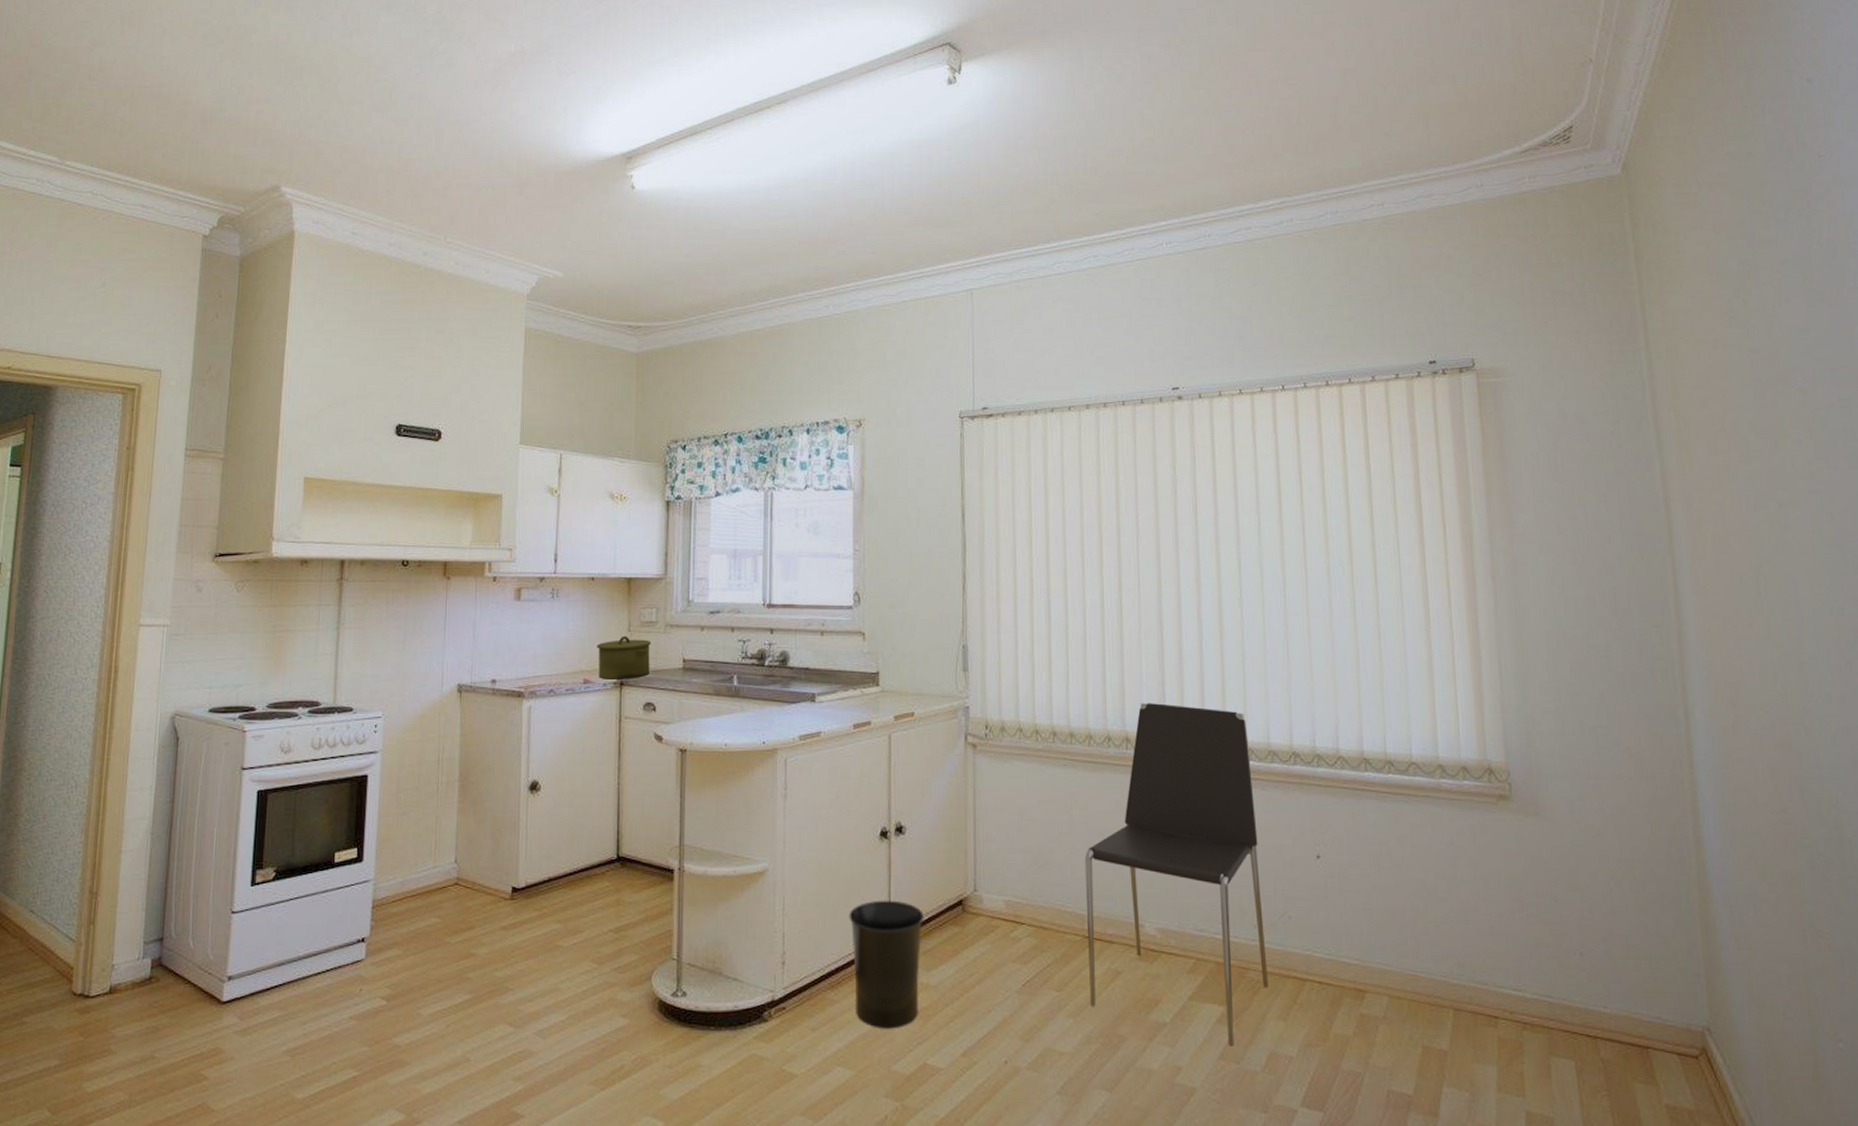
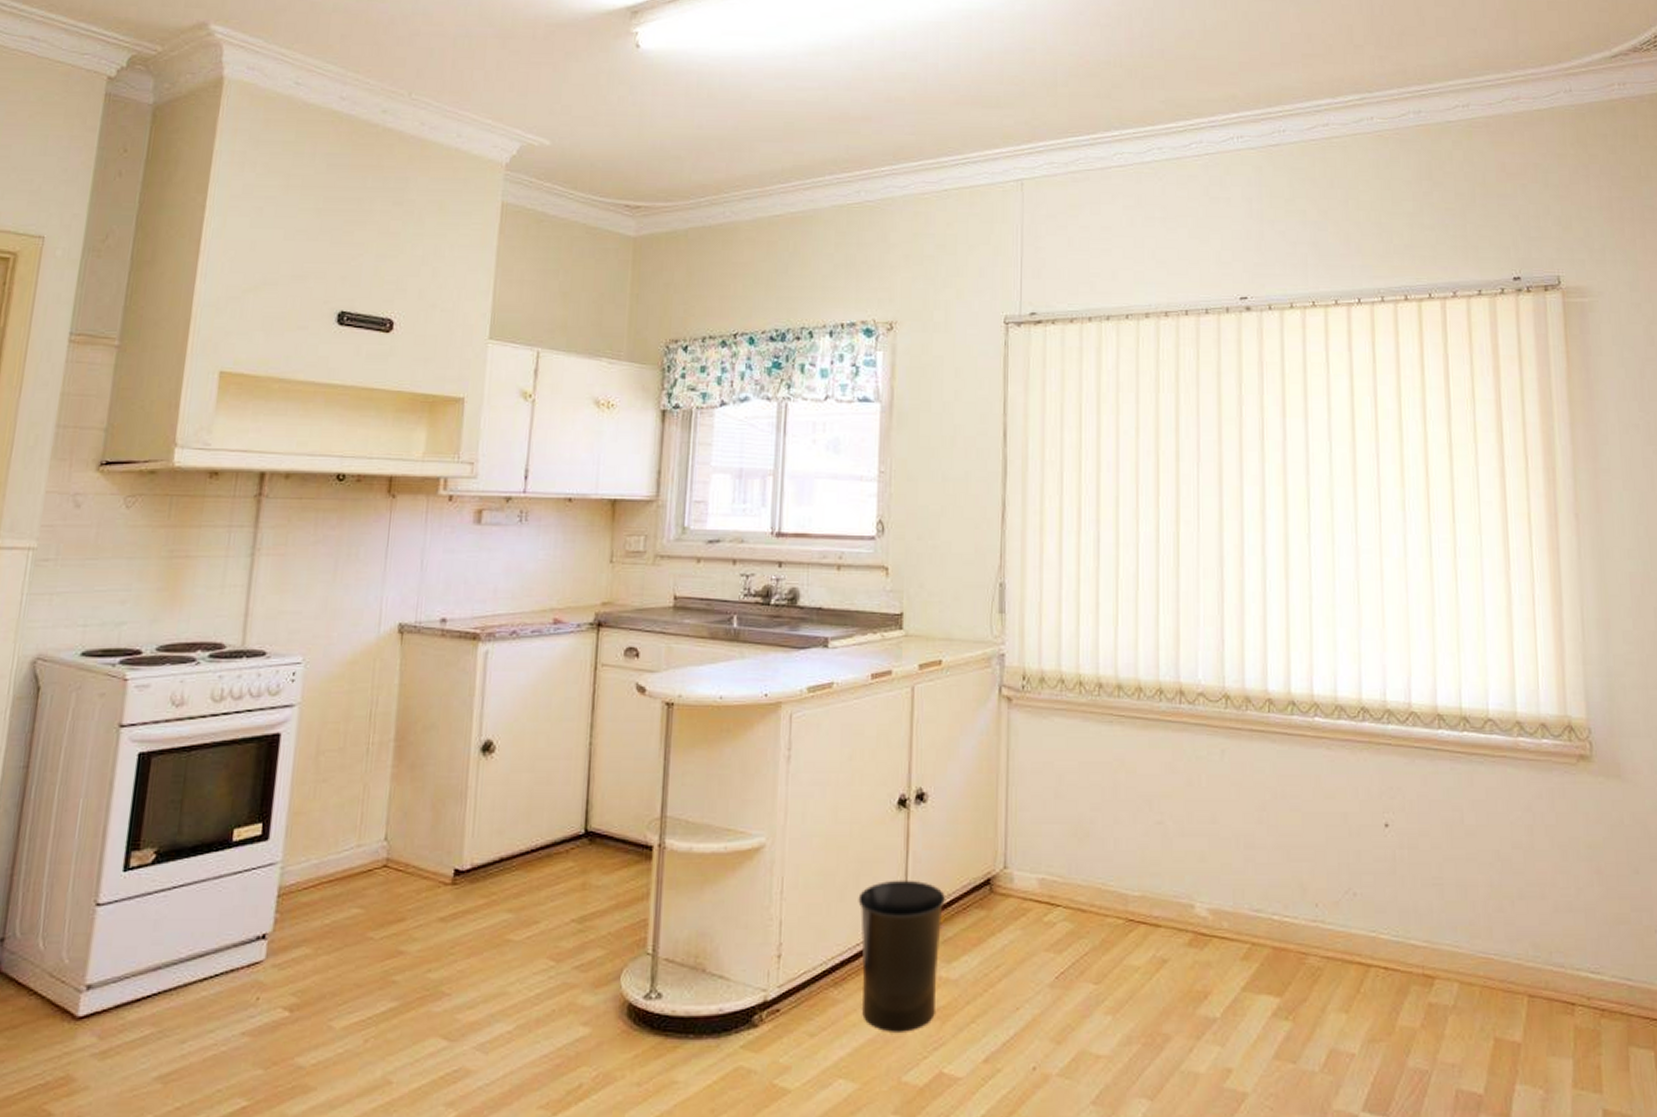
cooking pot: present [597,636,652,679] -> none [571,567,637,619]
dining chair: present [1084,702,1268,1046] -> none [1130,650,1330,1044]

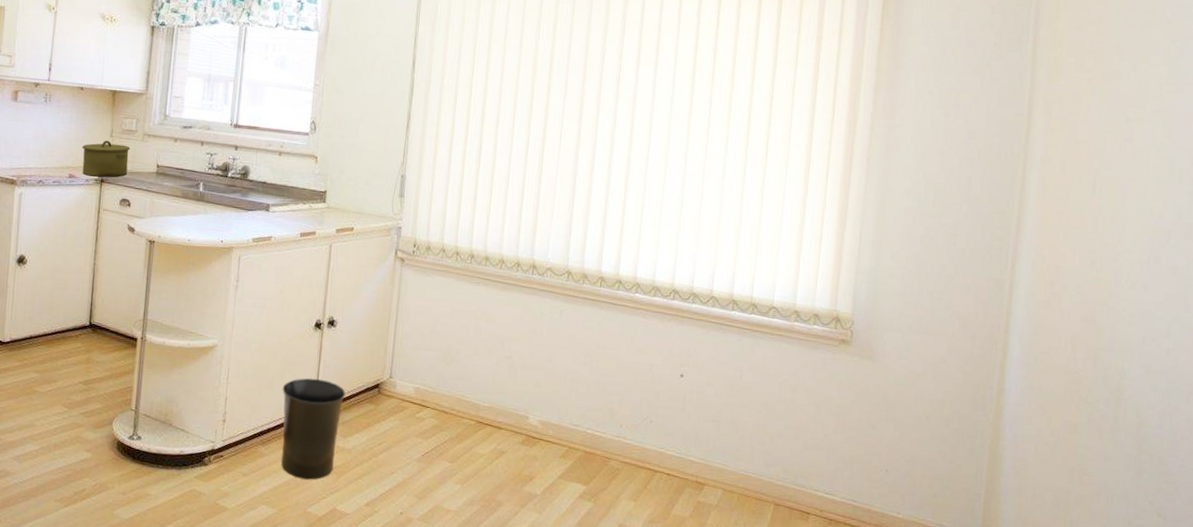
cooking pot: none [571,567,637,619] -> present [82,140,130,178]

